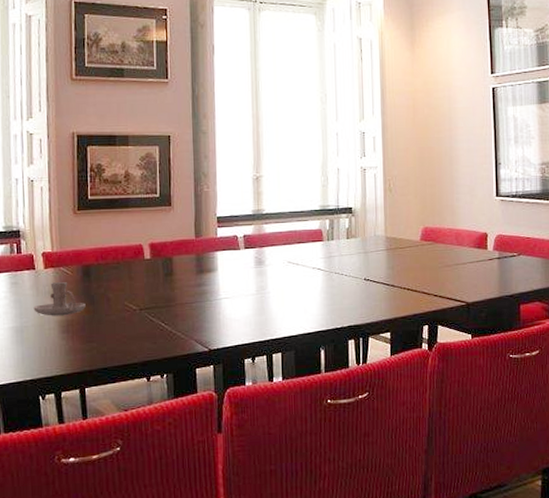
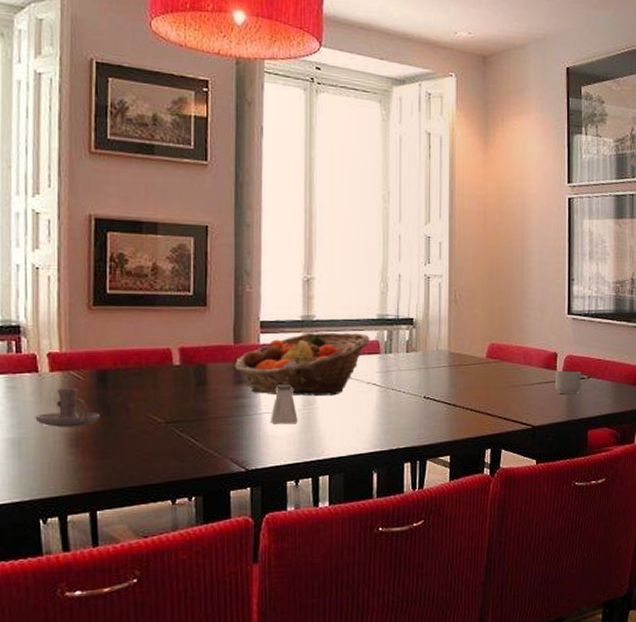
fruit basket: none [196,223,314,283] -> present [234,333,370,396]
saltshaker: none [229,273,252,308] -> present [271,386,298,425]
mug: none [486,250,518,272] -> present [555,372,588,395]

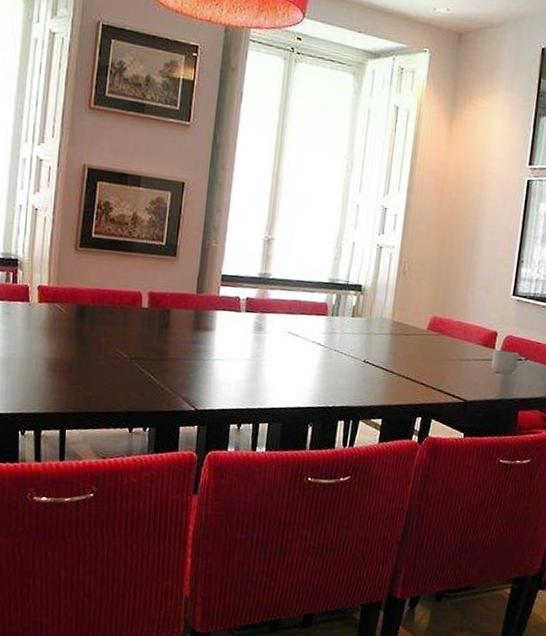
candle holder: present [35,388,100,427] -> none [23,318,76,354]
fruit basket: present [234,333,370,396] -> none [195,289,320,351]
saltshaker: present [271,386,298,425] -> none [221,336,246,373]

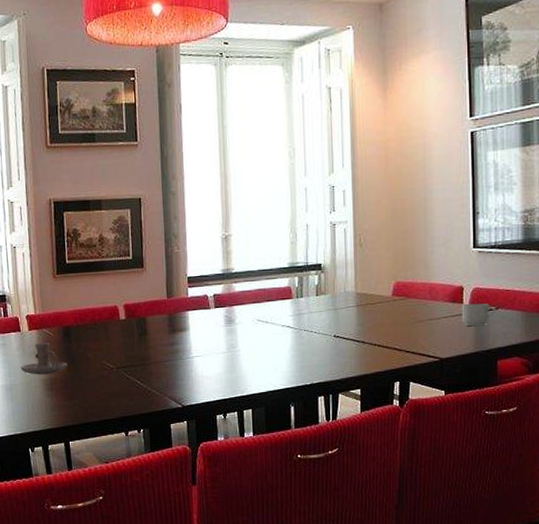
candle holder: none [23,318,76,354] -> present [20,343,67,375]

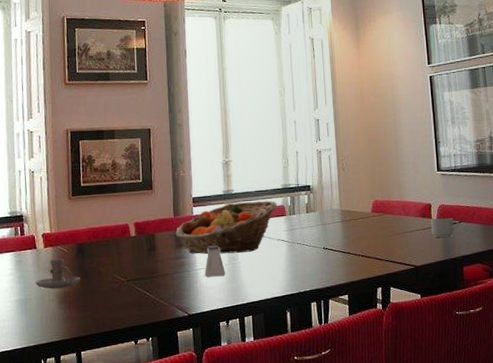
fruit basket: none [168,281,283,341] -> present [175,201,277,255]
saltshaker: none [200,332,223,366] -> present [204,246,225,277]

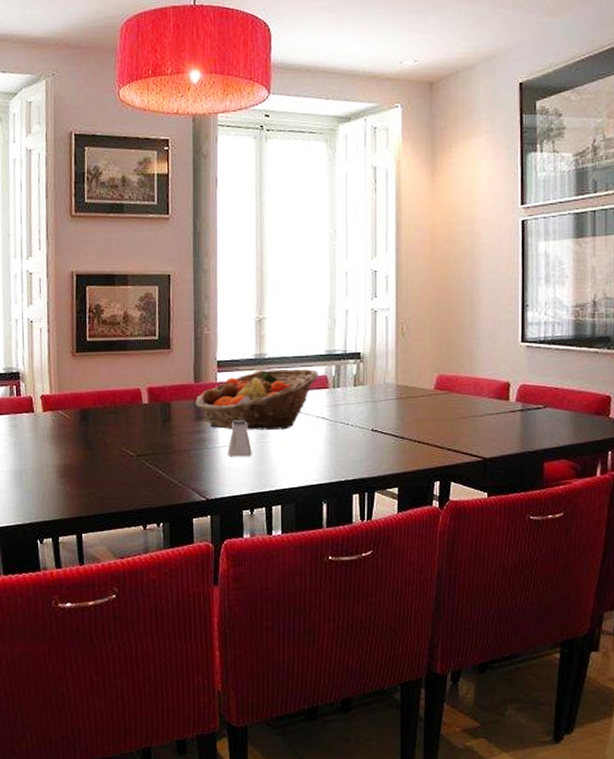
candle holder: present [35,259,80,289] -> none [32,426,83,460]
mug: present [430,218,459,238] -> none [507,401,544,426]

